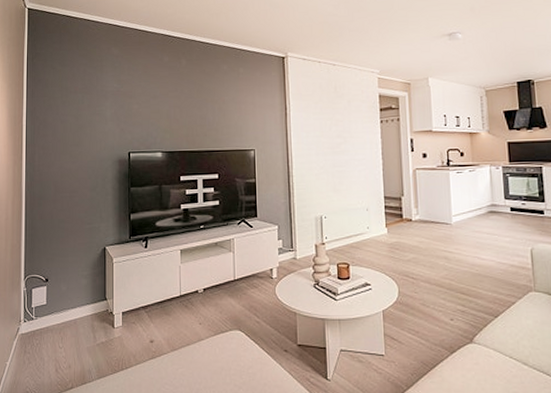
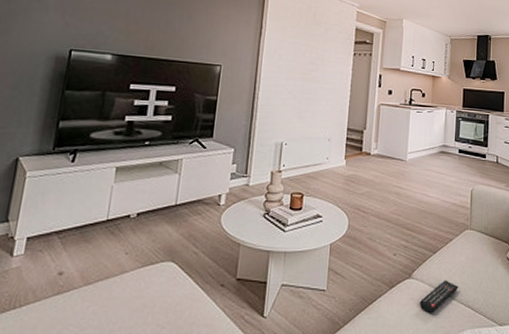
remote control: none [485,344,529,379] -> present [419,280,459,314]

